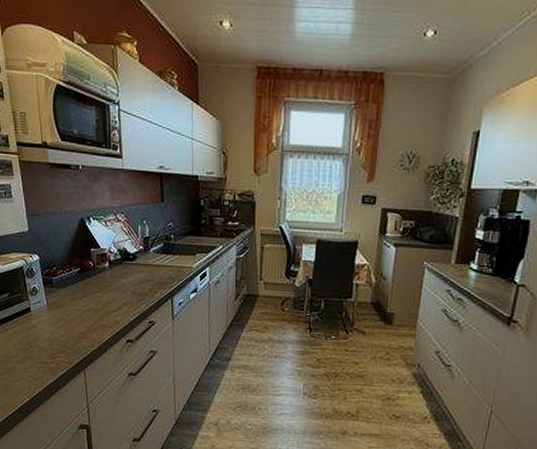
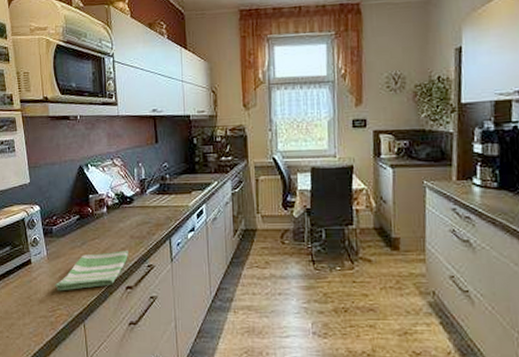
dish towel: none [54,305,130,340] -> present [54,250,128,291]

